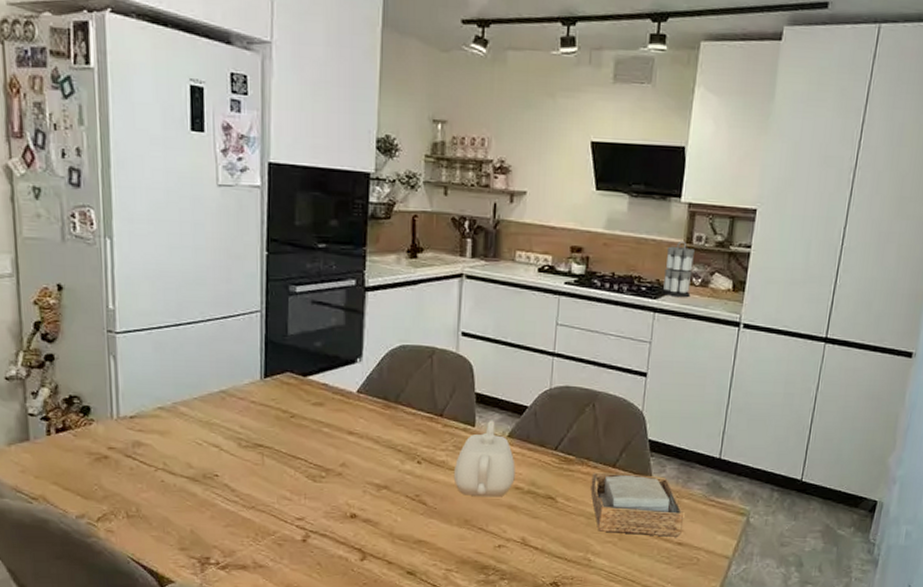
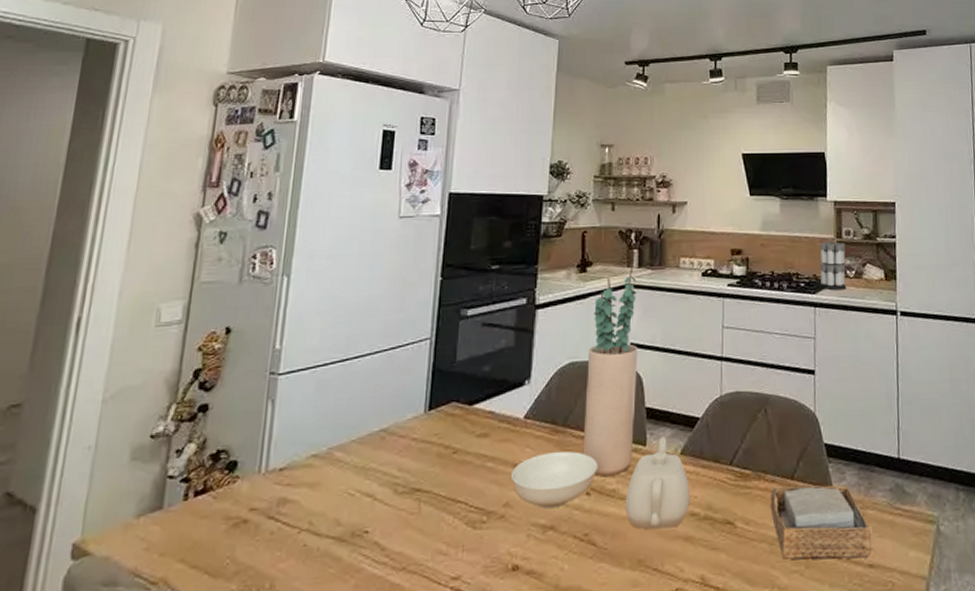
bowl: none [347,425,428,472] -> present [512,451,597,509]
vase: none [414,257,469,450] -> present [582,267,638,477]

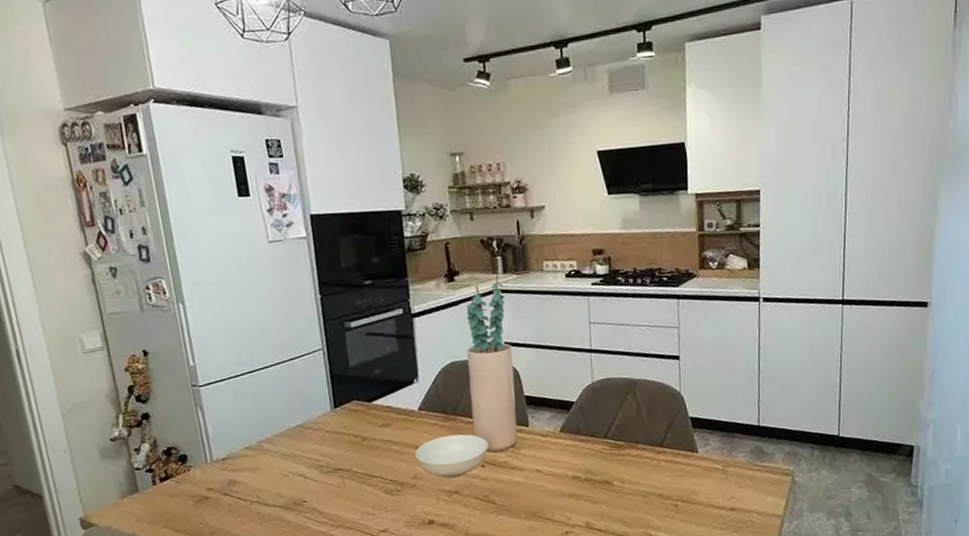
teapot: present [625,436,690,530] -> none [515,418,572,491]
napkin holder: present [770,485,872,560] -> none [642,449,733,507]
spice rack: present [819,236,847,291] -> none [682,229,710,283]

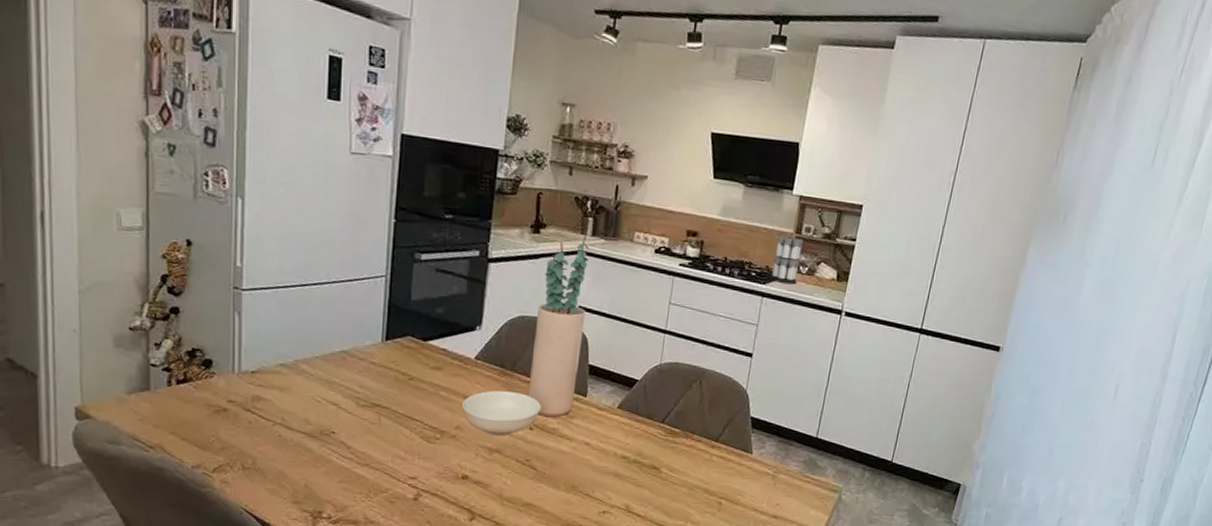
spice rack: none [682,229,710,283] -> present [770,230,804,285]

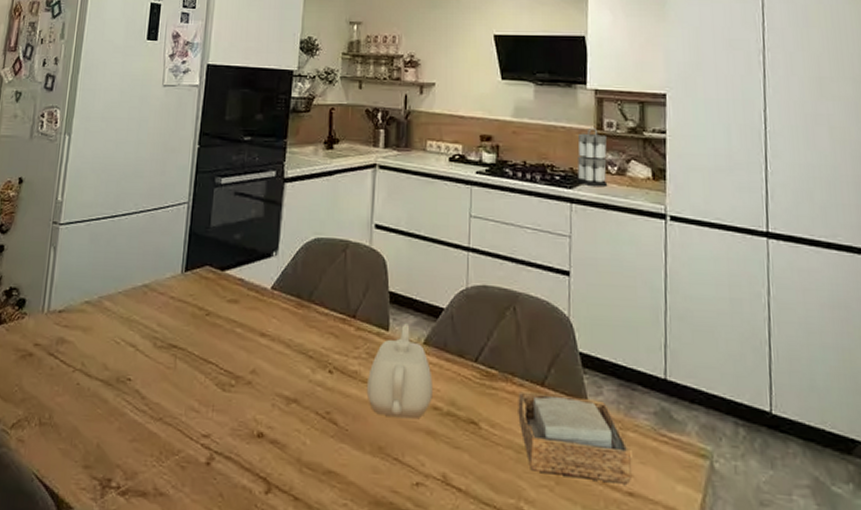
bowl: present [462,390,541,436] -> none [258,326,340,382]
vase: present [528,235,589,417] -> none [326,147,382,357]
teapot: none [563,391,623,466] -> present [366,323,433,419]
napkin holder: none [693,445,781,510] -> present [518,391,632,484]

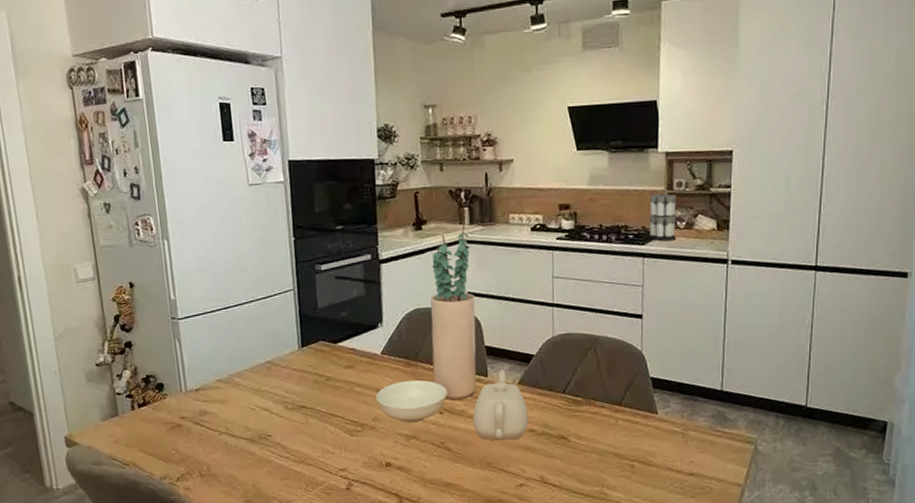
bowl: none [258,326,340,382] -> present [376,380,447,423]
vase: none [326,147,382,357] -> present [430,224,477,400]
napkin holder: present [518,391,632,484] -> none [599,410,693,468]

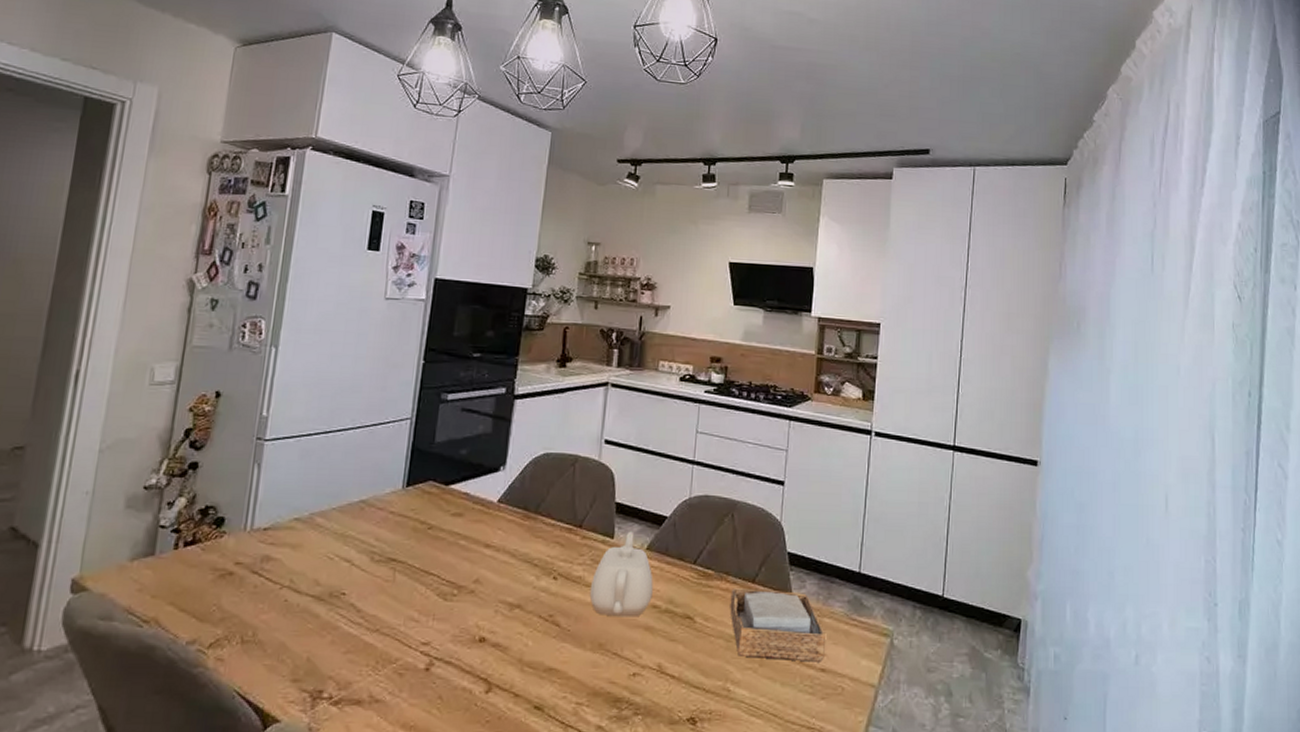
bowl: present [376,380,447,423] -> none [483,537,566,589]
vase: present [430,224,477,400] -> none [552,366,615,564]
napkin holder: none [599,410,693,468] -> present [730,588,826,662]
spice rack: present [648,188,677,242] -> none [796,351,827,407]

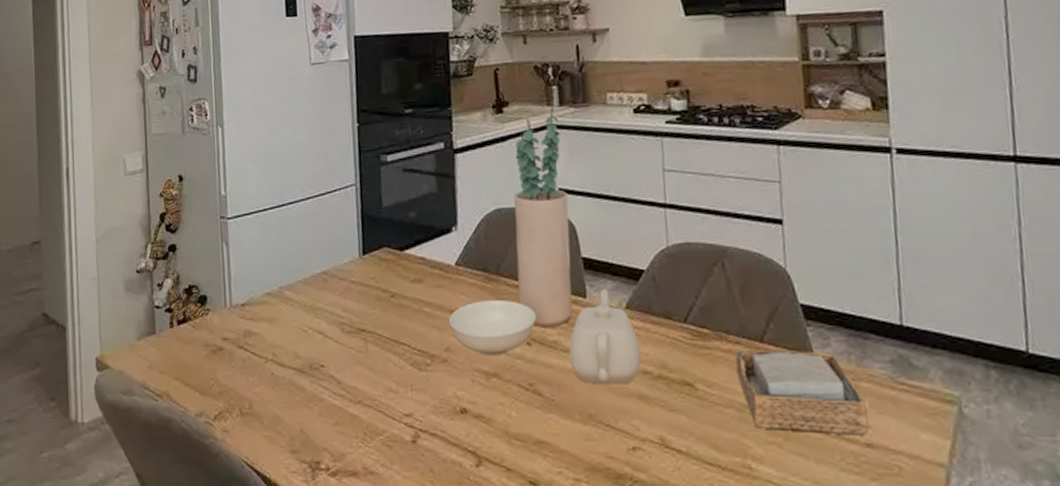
bowl: none [483,537,566,589] -> present [449,300,536,356]
vase: none [552,366,615,564] -> present [514,106,573,328]

